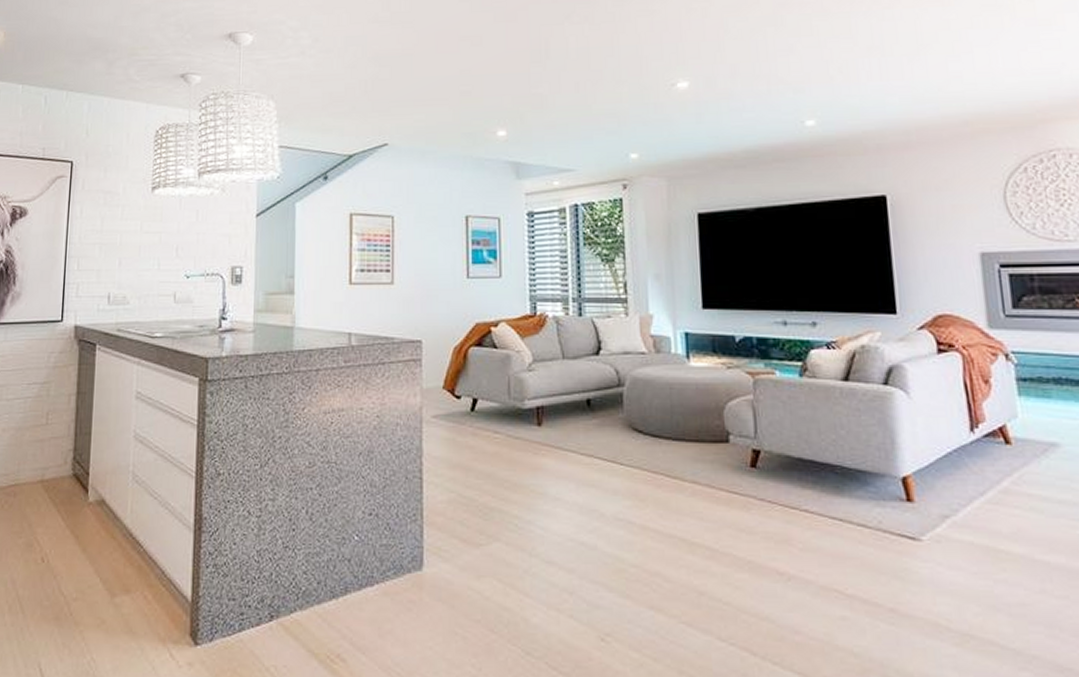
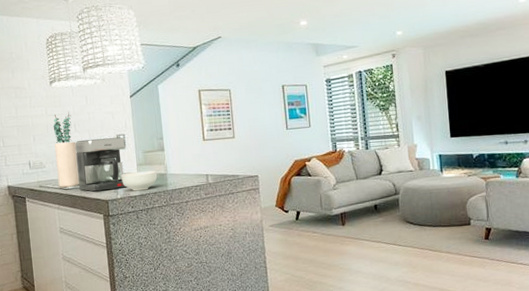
vase: none [143,229,175,335] -> present [53,111,80,188]
coffee maker: none [171,269,243,344] -> present [75,137,126,192]
bowl: none [230,321,281,348] -> present [121,170,158,191]

